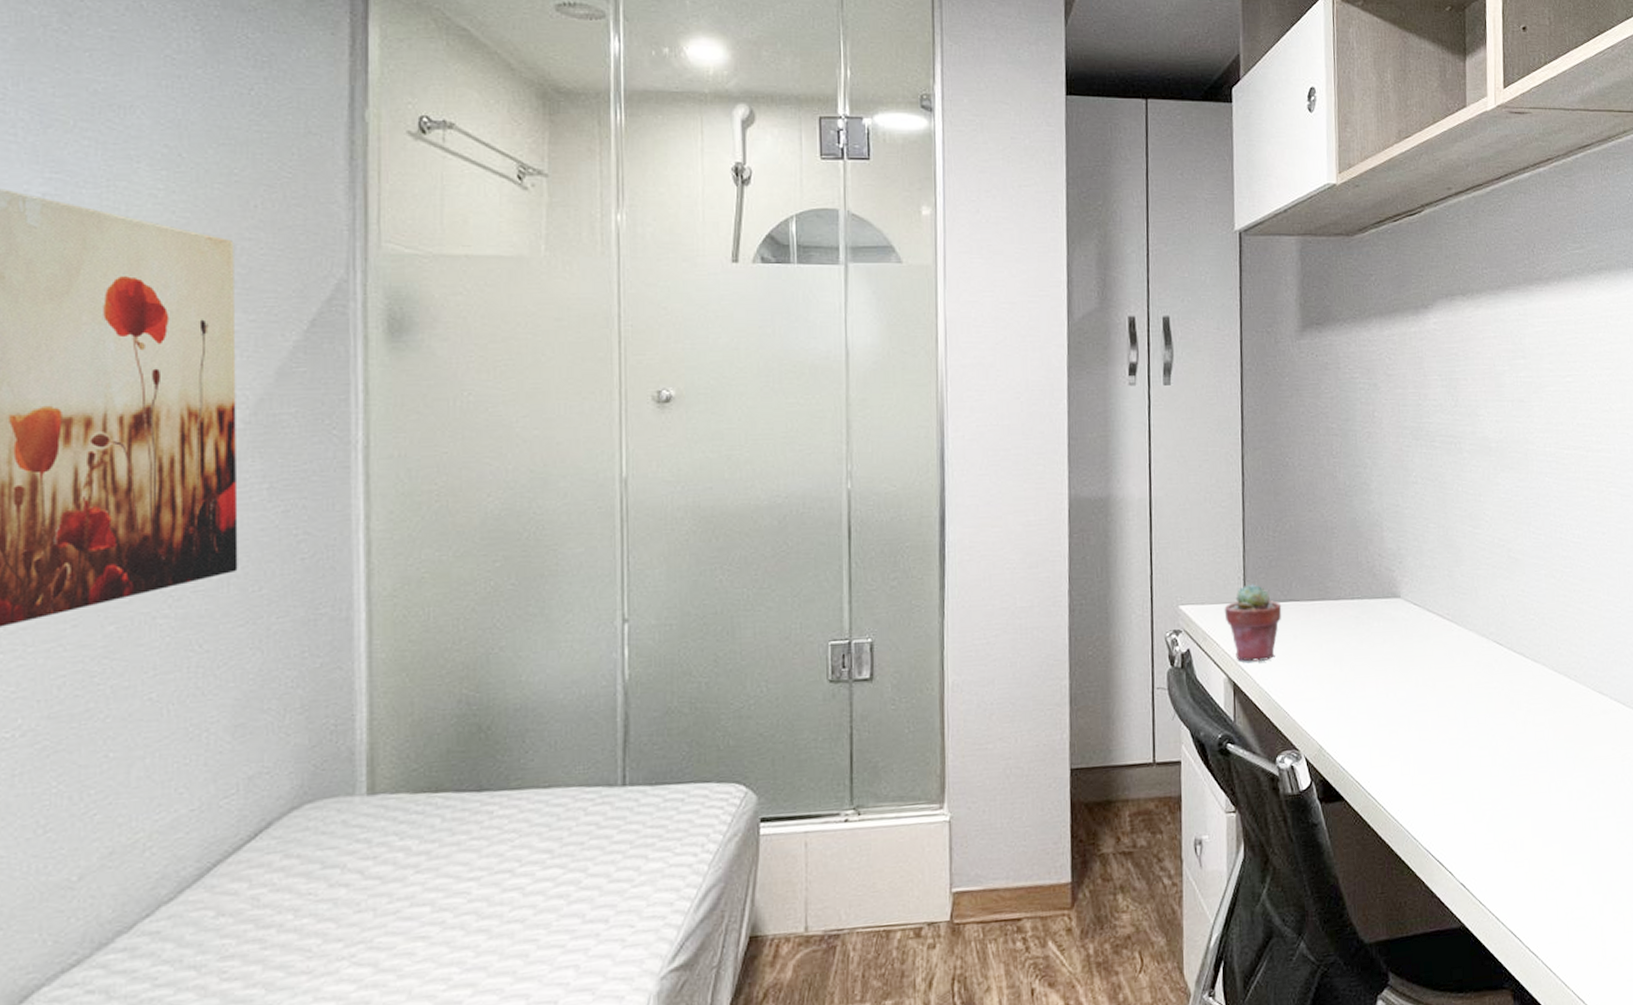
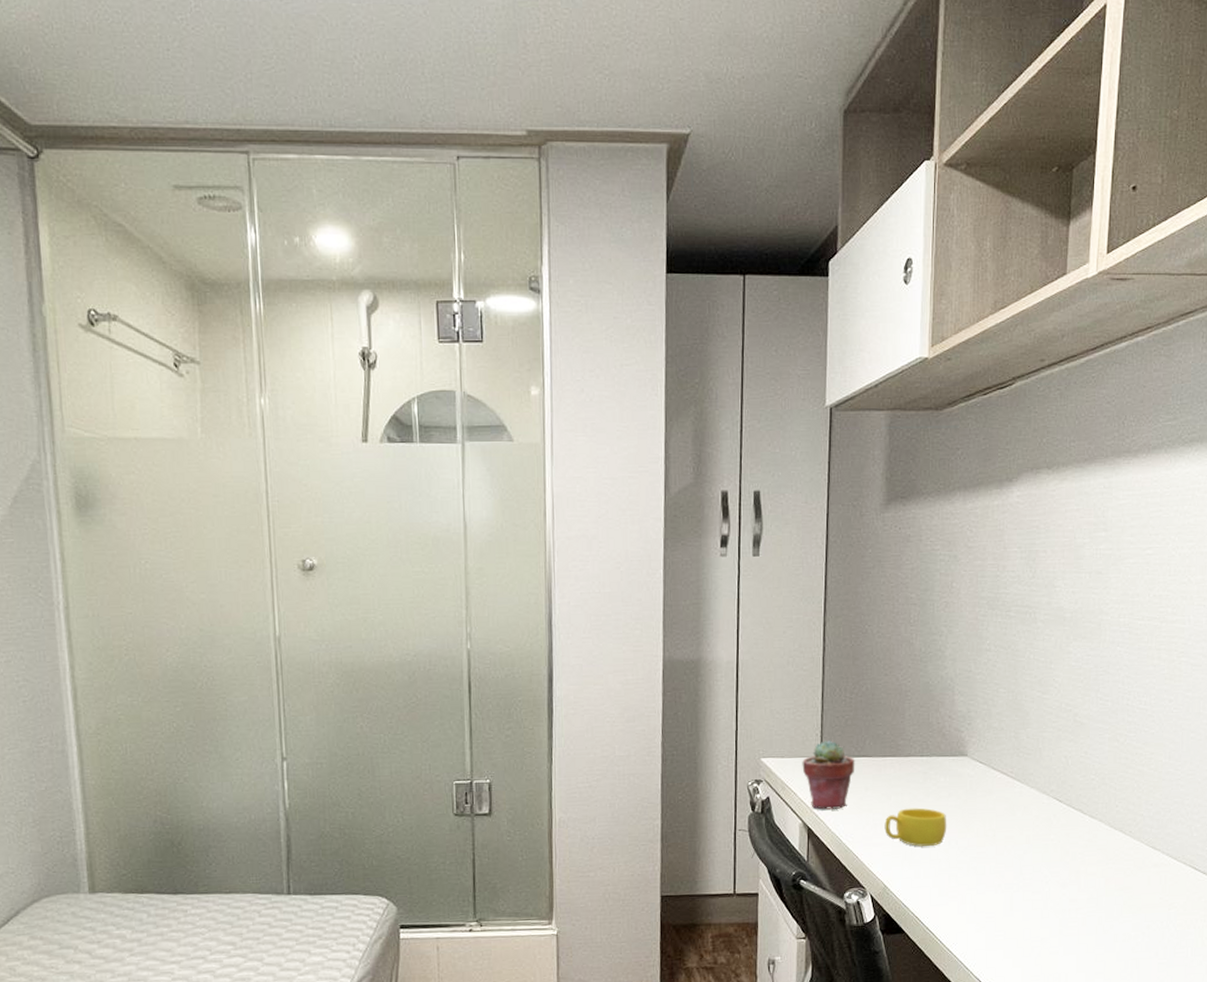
cup: none [1316,656,1384,701] -> present [884,808,947,847]

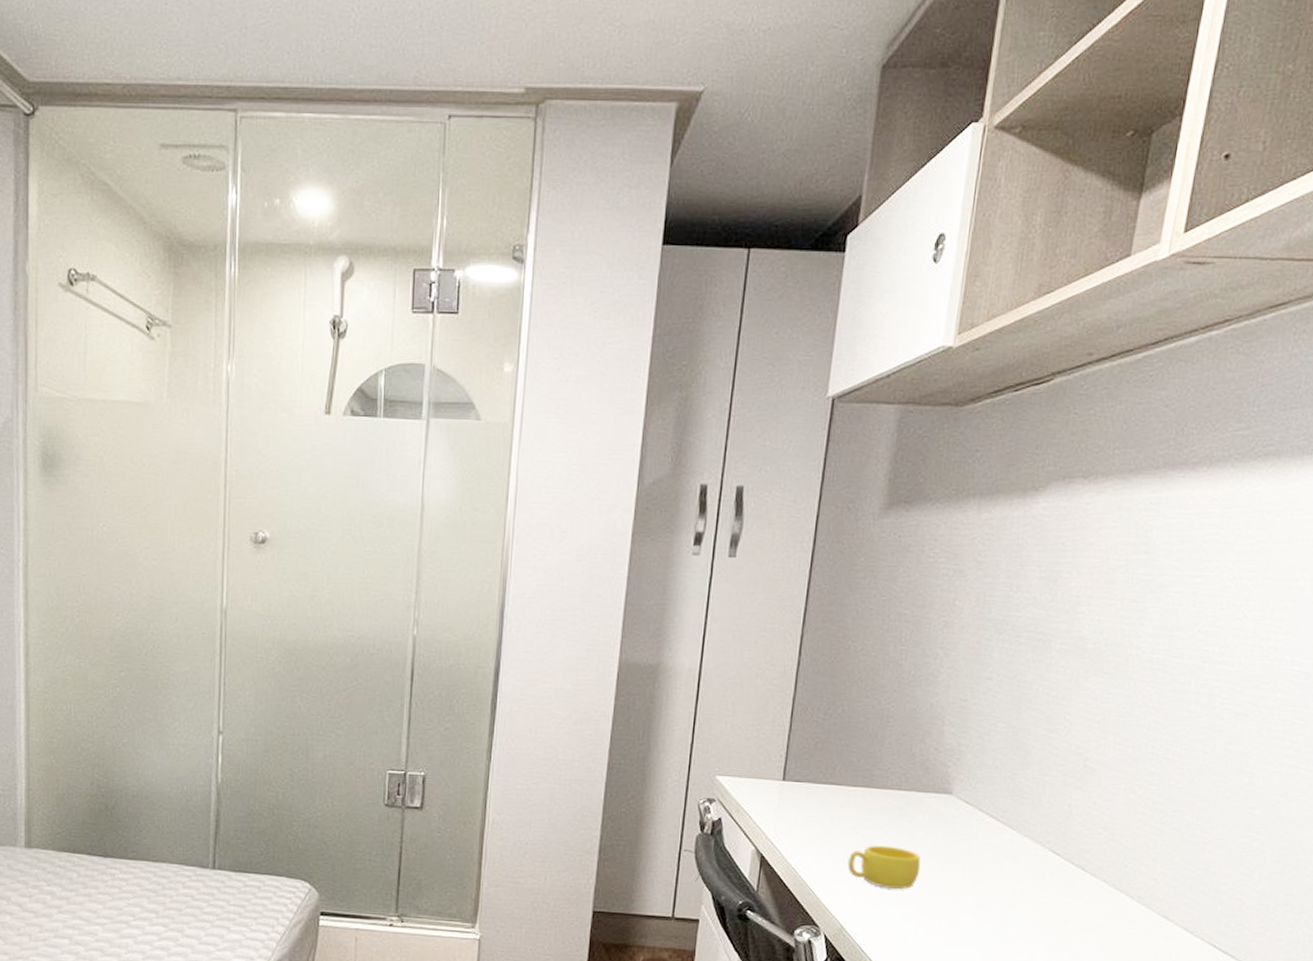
potted succulent: present [802,740,855,810] -> none [761,763,822,839]

